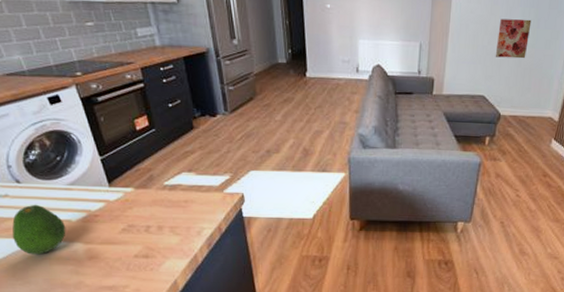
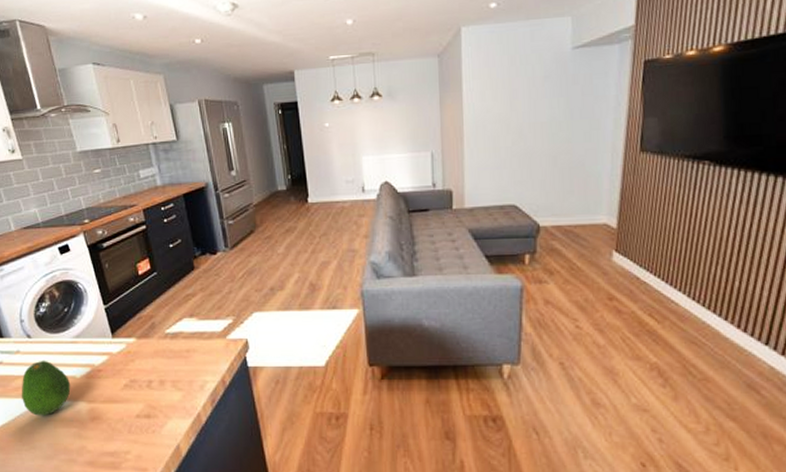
wall art: present [495,18,532,59] -> none [522,110,563,159]

